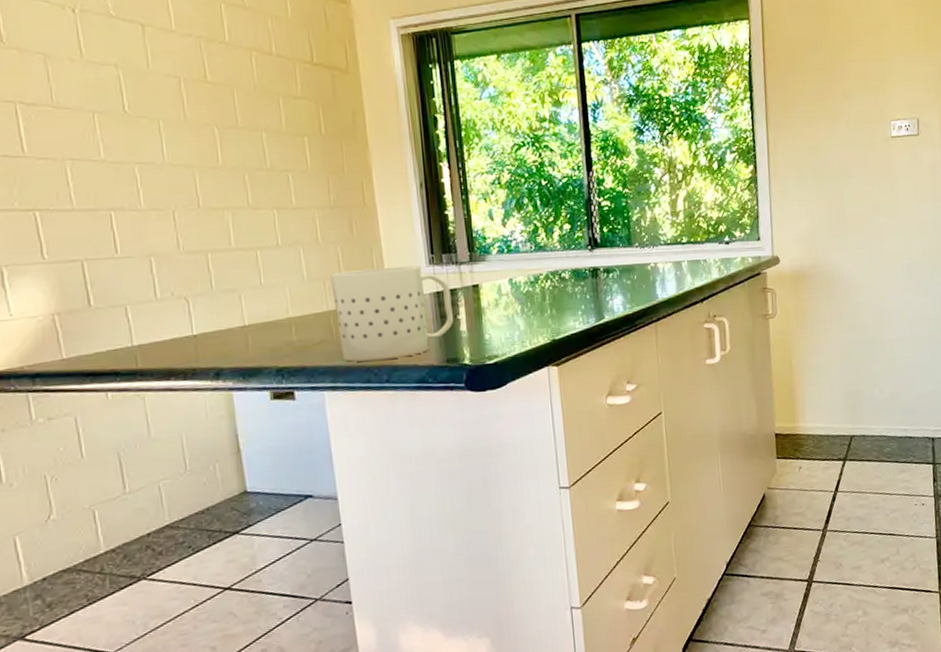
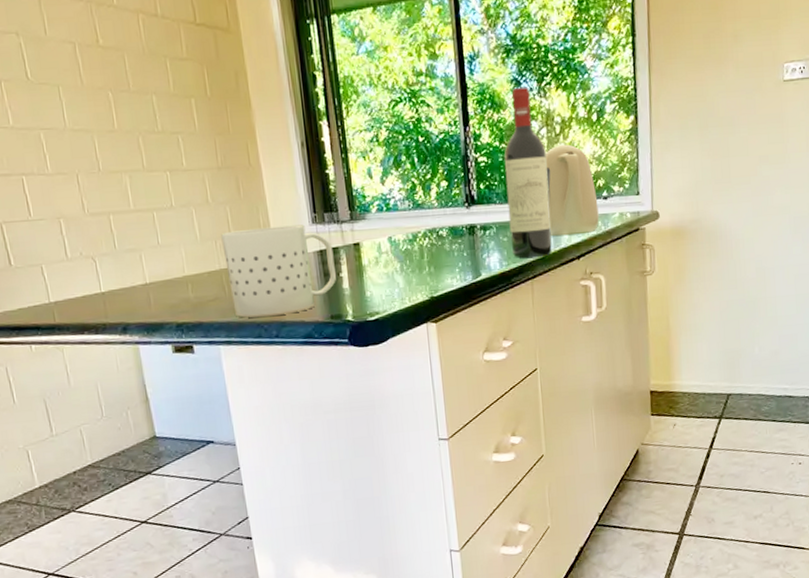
wine bottle: none [627,135,676,301] -> present [504,87,552,258]
kettle: none [667,190,722,280] -> present [545,144,599,237]

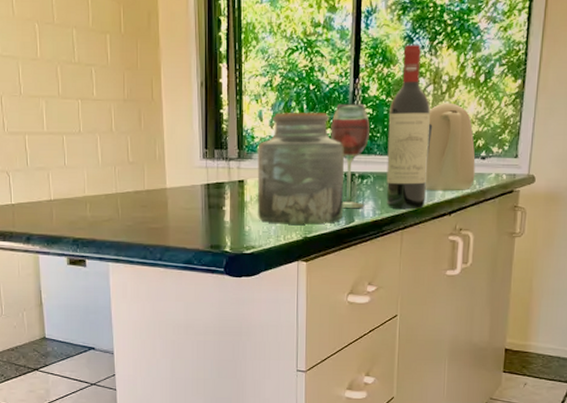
mug: present [221,224,337,318] -> none [120,158,220,241]
jar: none [370,164,469,286] -> present [257,112,344,225]
wineglass: none [445,151,490,263] -> present [331,103,370,209]

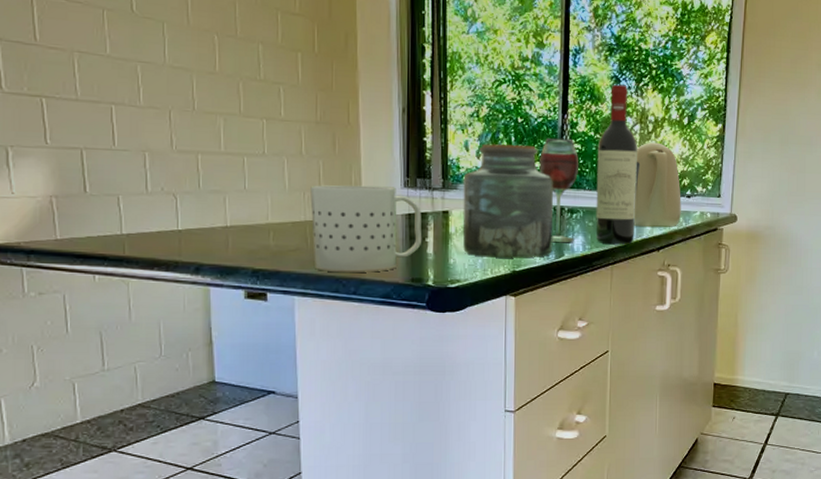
mug: none [120,158,220,241] -> present [310,185,423,273]

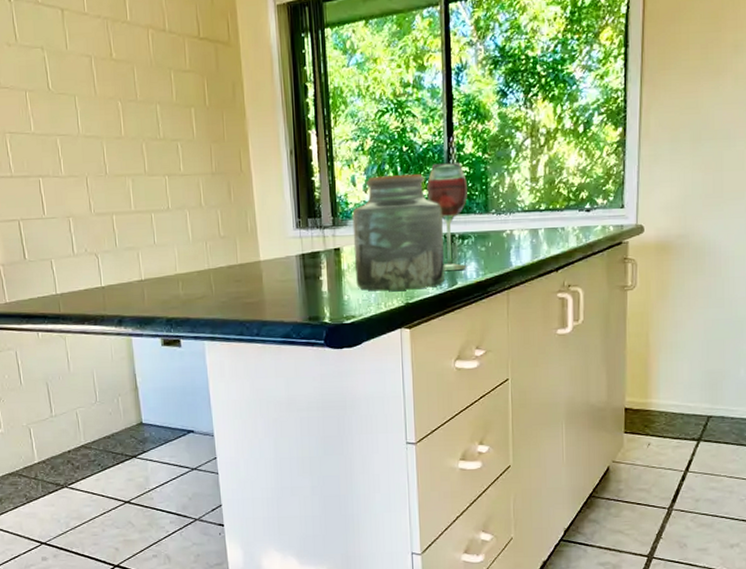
mug: present [310,185,423,273] -> none [211,229,317,317]
wine bottle: present [595,84,637,244] -> none [486,98,531,268]
kettle: present [633,142,681,228] -> none [528,155,580,248]

